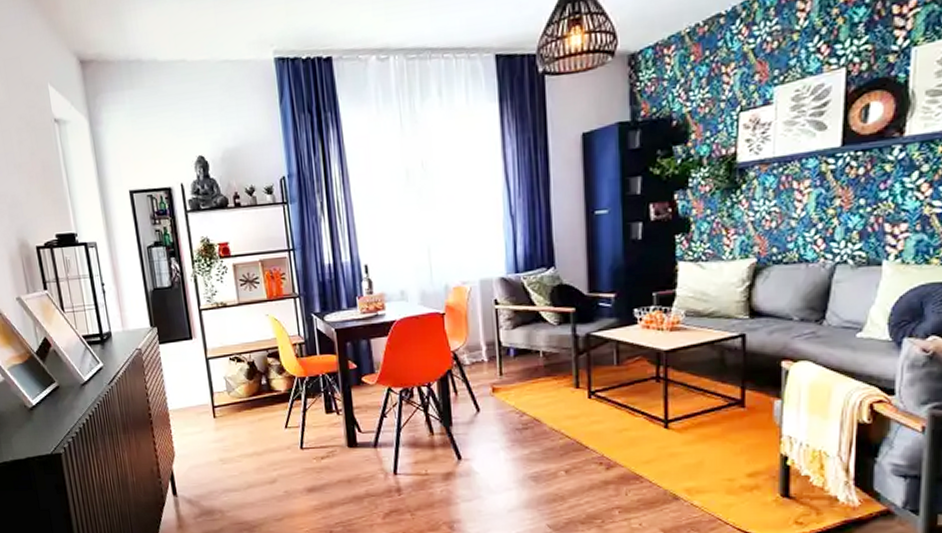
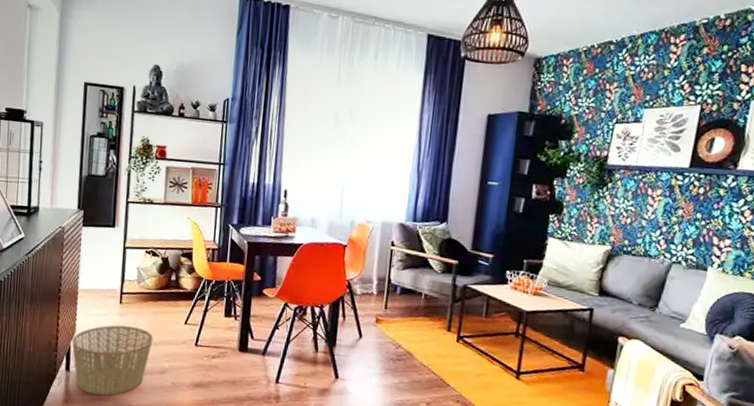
basket: none [173,439,256,516] -> present [71,325,153,396]

